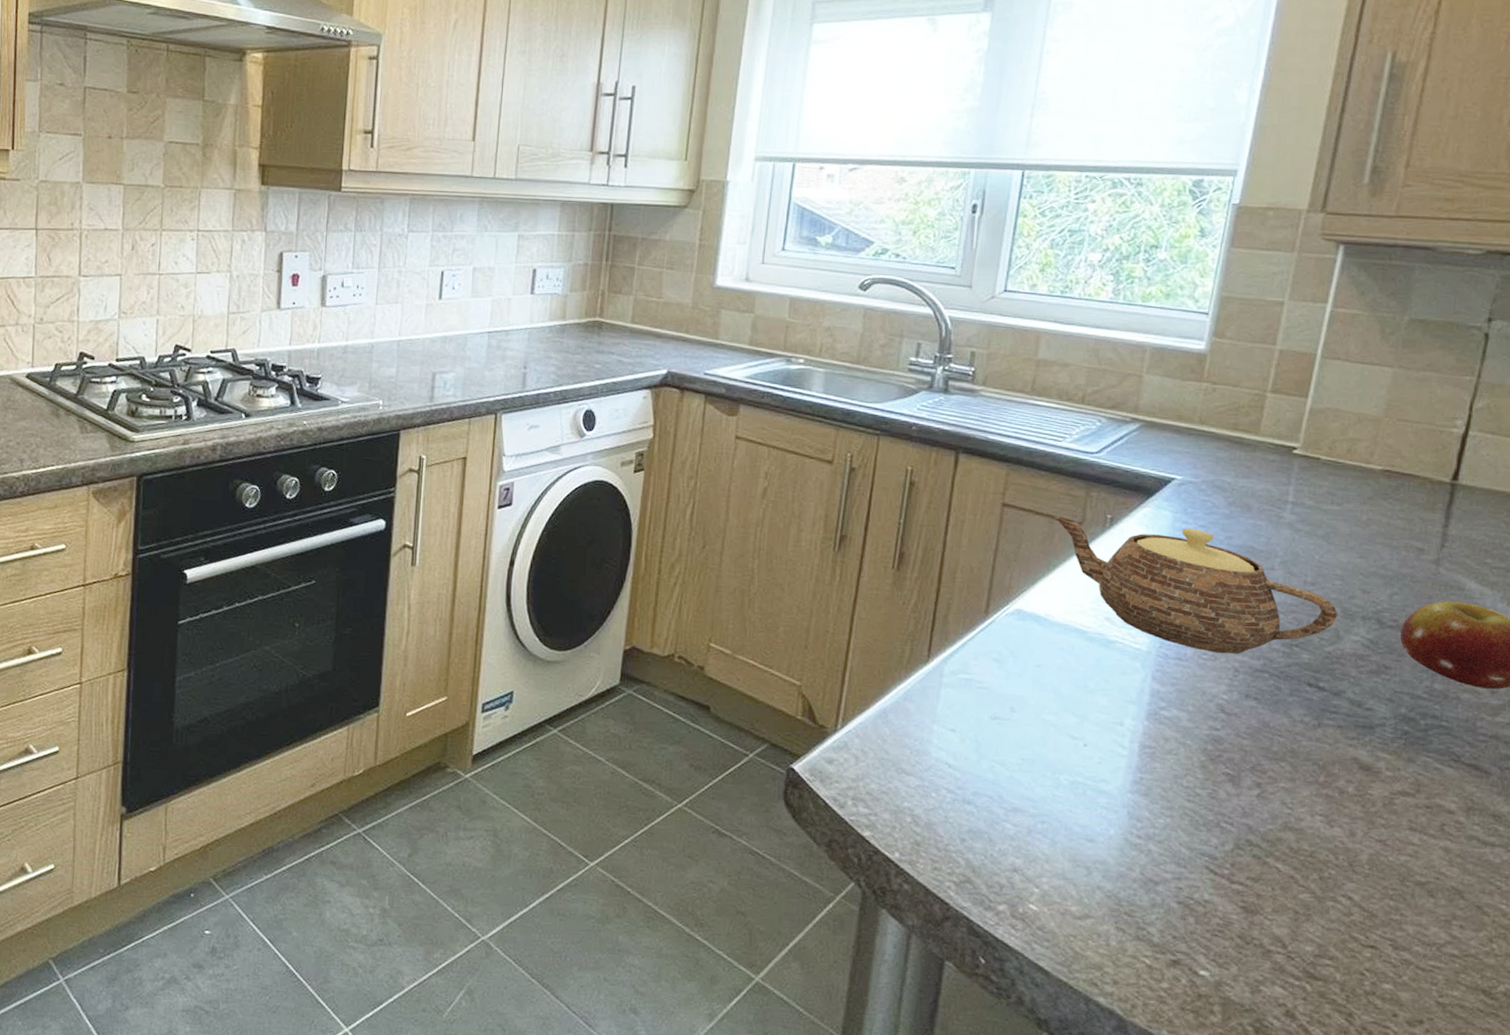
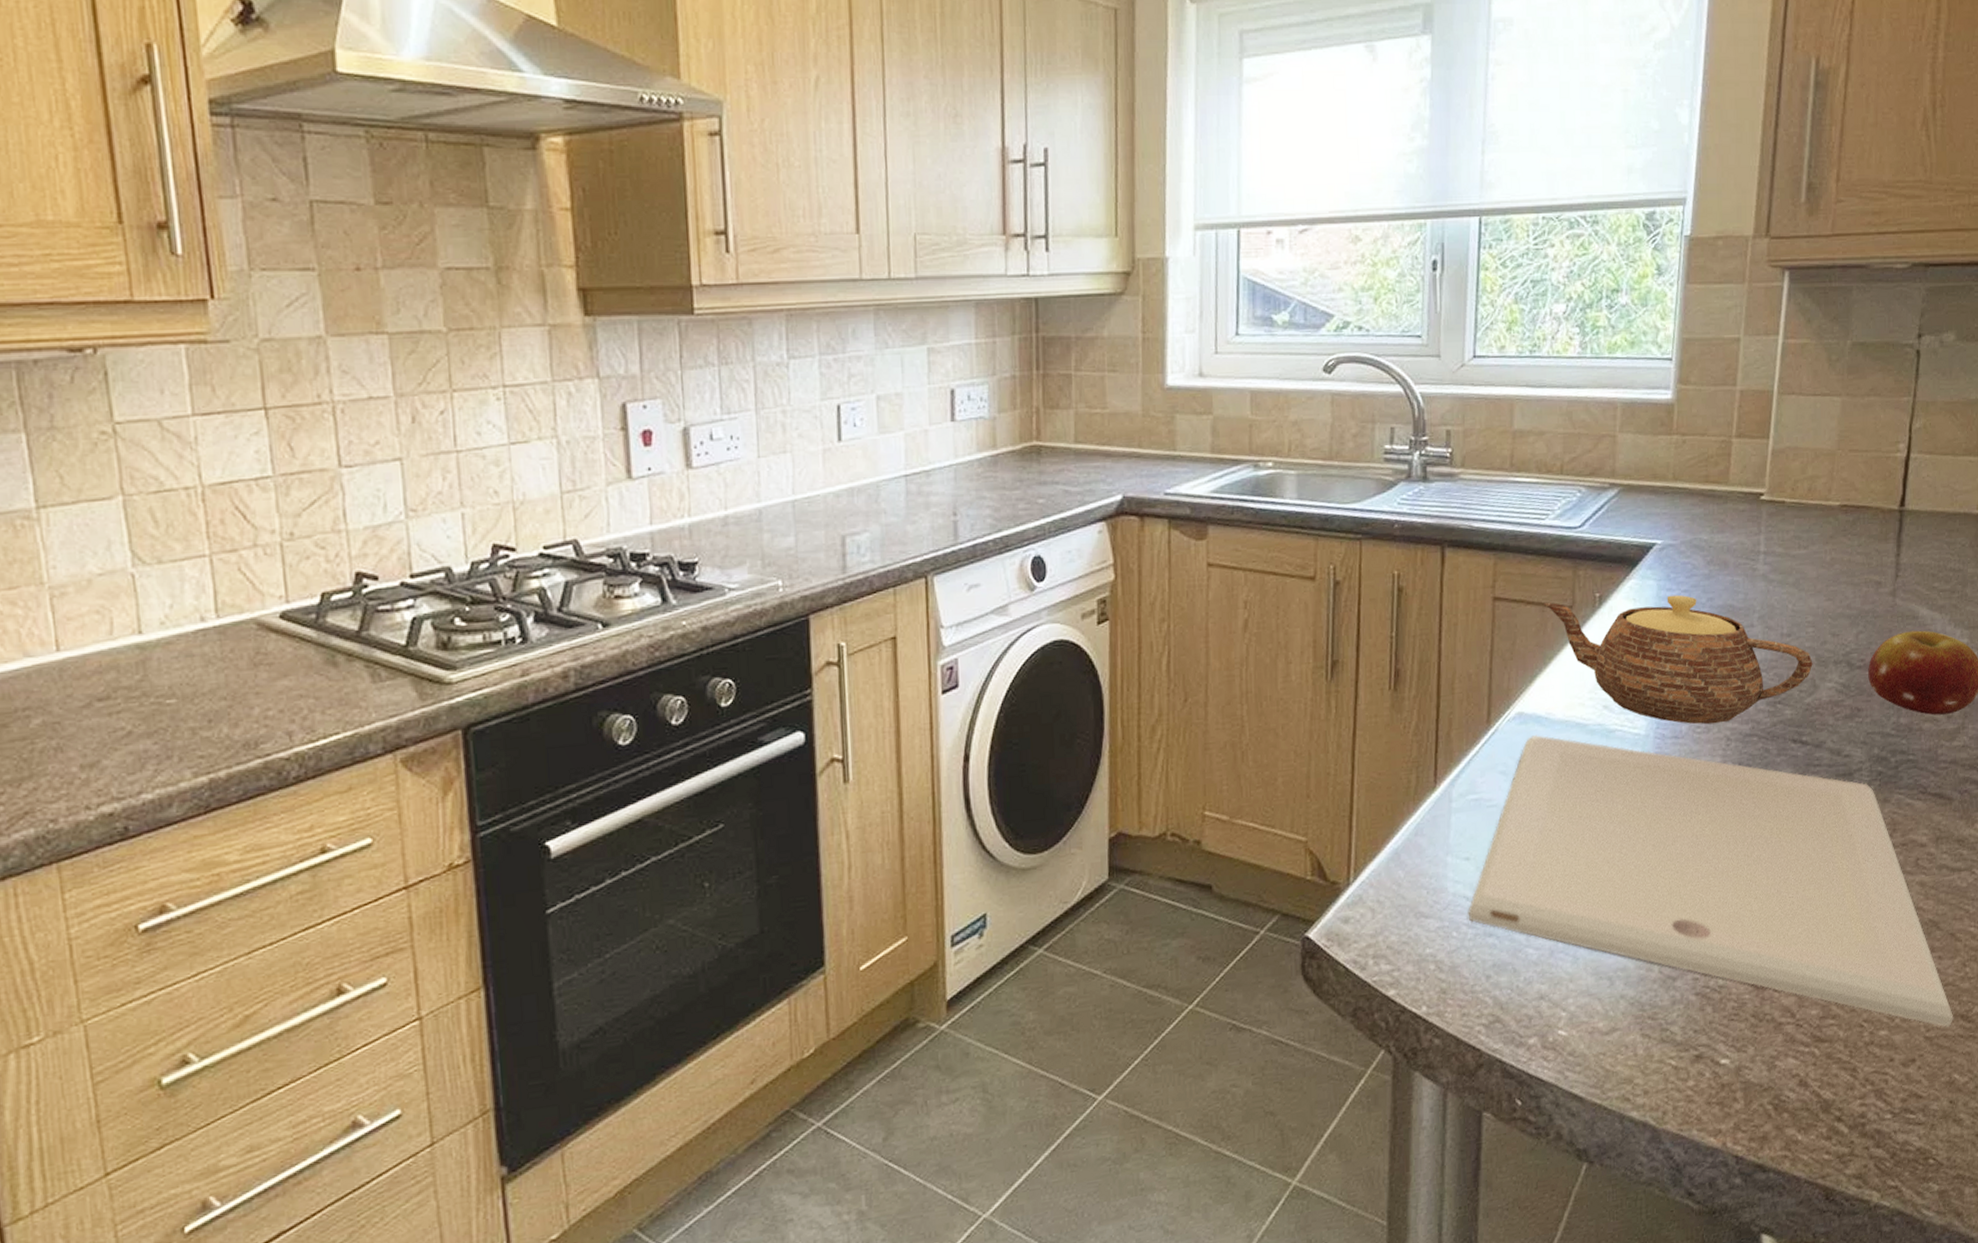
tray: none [948,632,1474,999] -> present [1468,735,1954,1028]

